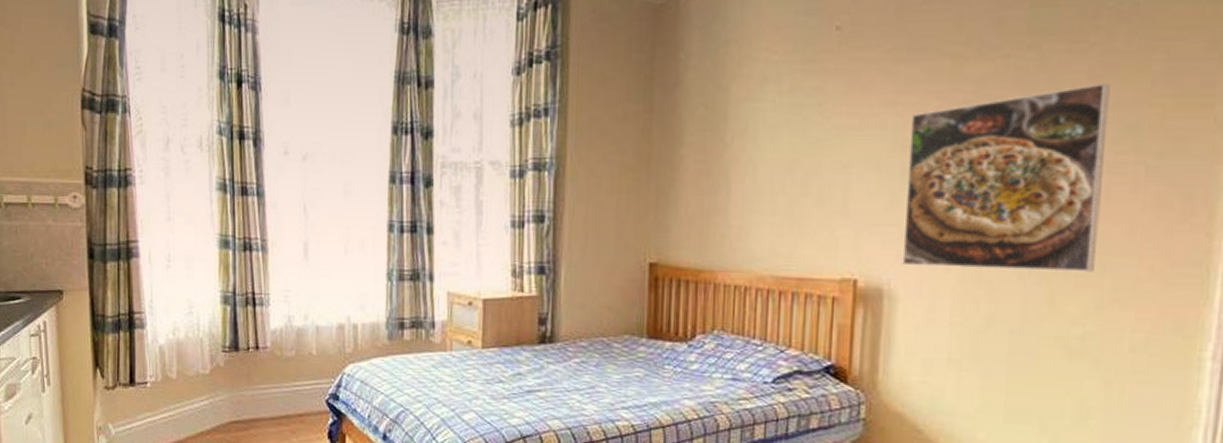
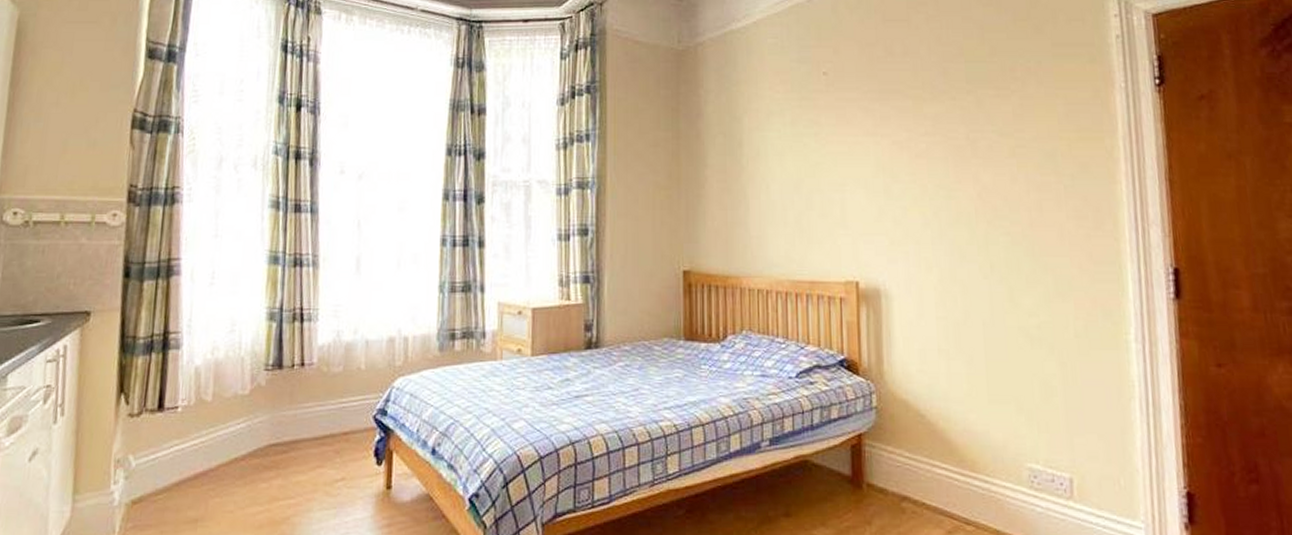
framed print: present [902,83,1110,272] -> none [888,120,1039,271]

